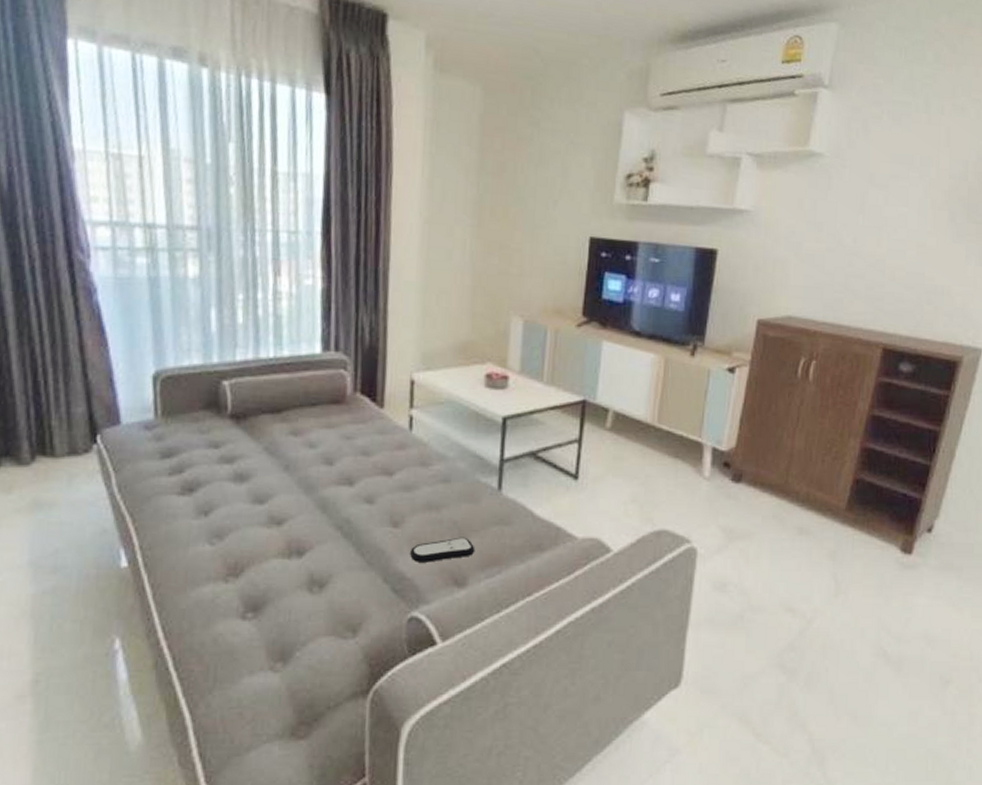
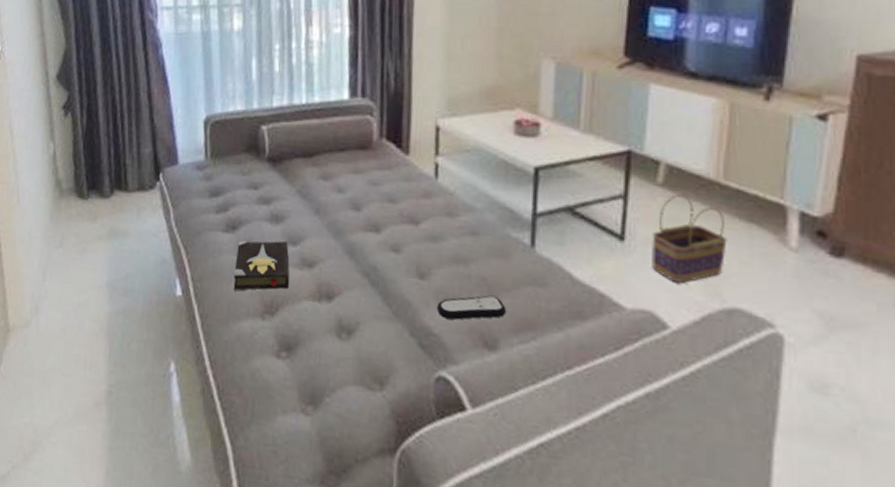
hardback book: none [191,501,256,556] -> present [233,240,290,292]
basket: none [599,437,659,512] -> present [652,194,727,283]

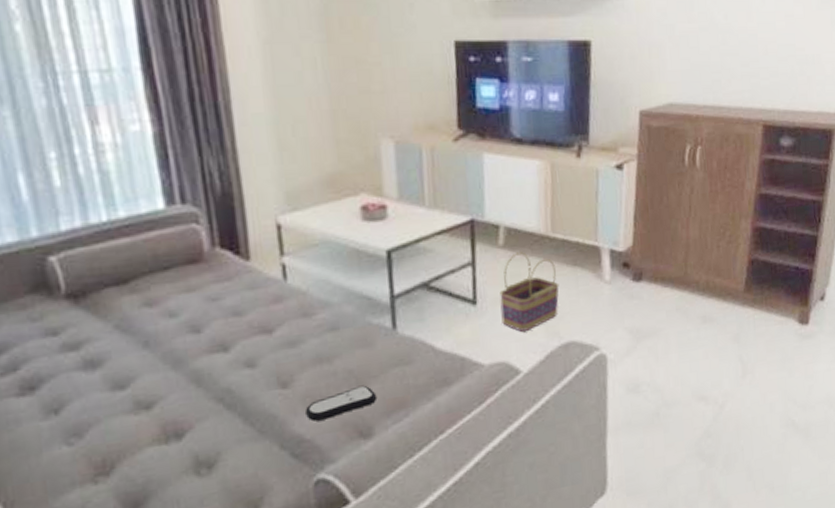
hardback book: present [233,240,290,292] -> none [41,388,123,463]

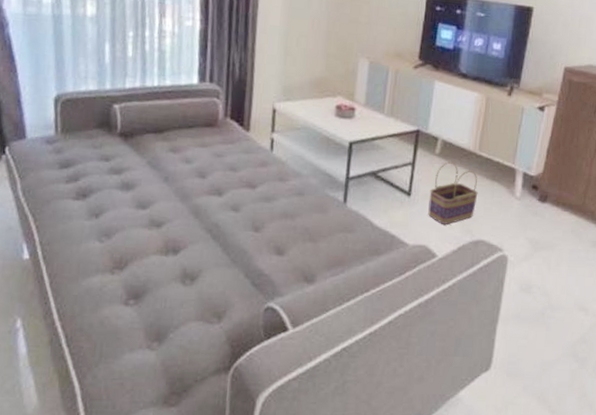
remote control: present [305,385,378,421] -> none [268,241,323,262]

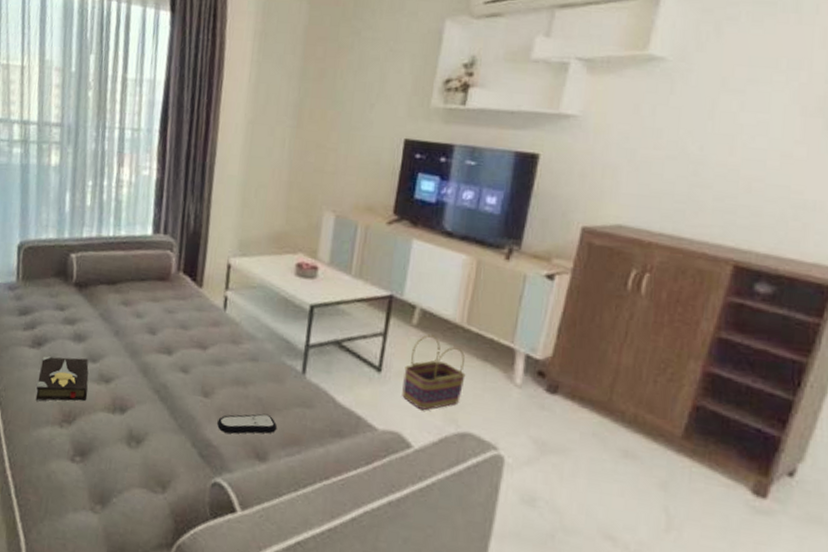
hardback book: none [83,206,139,252] -> present [35,356,89,402]
remote control: none [268,241,323,262] -> present [217,413,277,434]

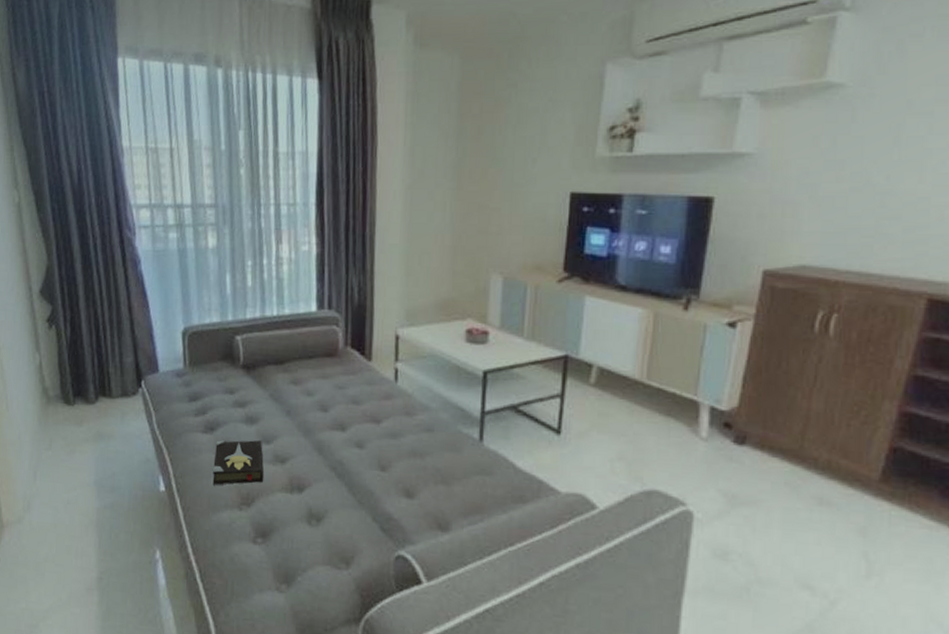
remote control: present [217,413,277,434] -> none [397,484,458,506]
basket: present [402,334,466,410] -> none [583,393,649,470]

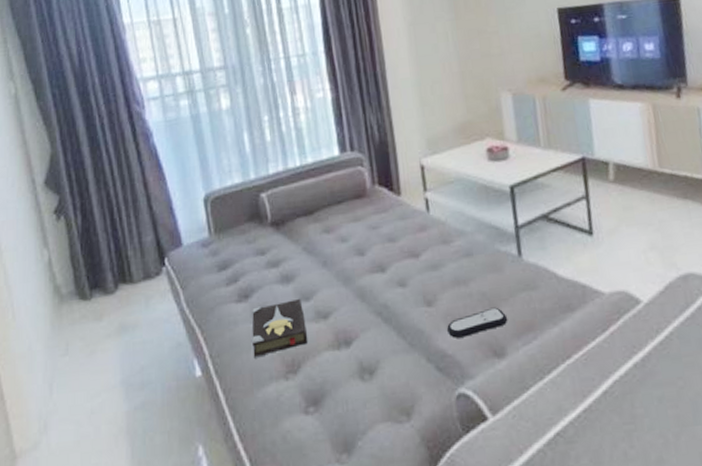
remote control: none [397,484,458,506] -> present [447,307,508,338]

